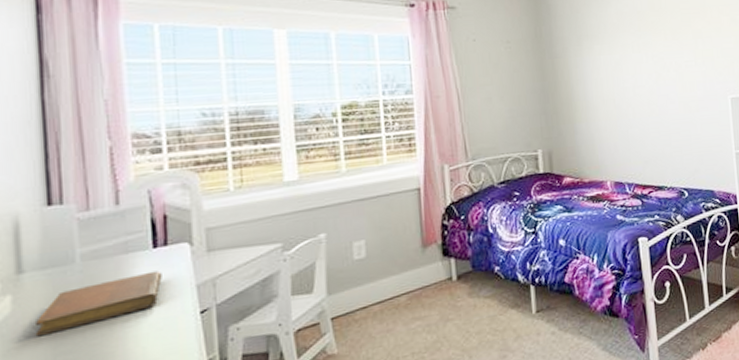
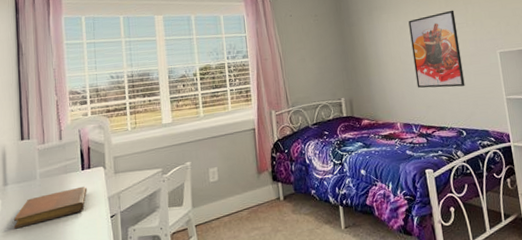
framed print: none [626,44,690,139] -> present [408,10,465,88]

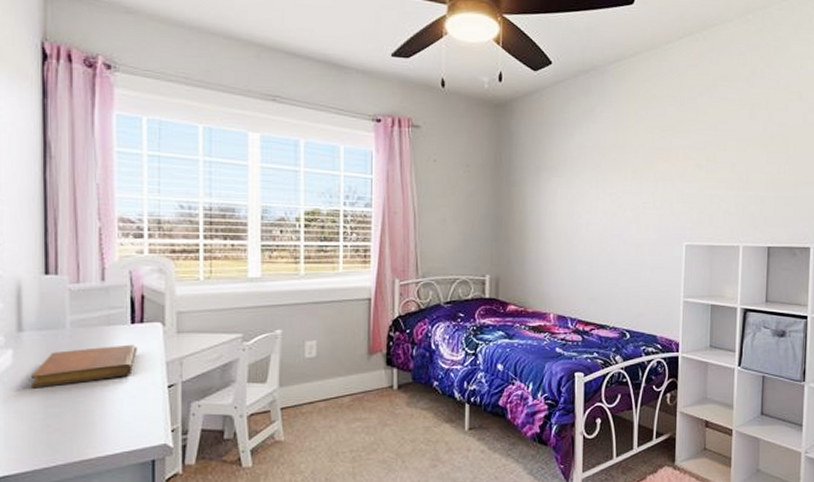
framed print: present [408,10,465,88] -> none [581,184,642,280]

